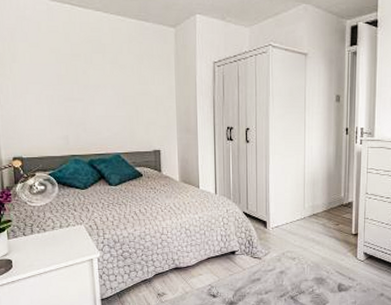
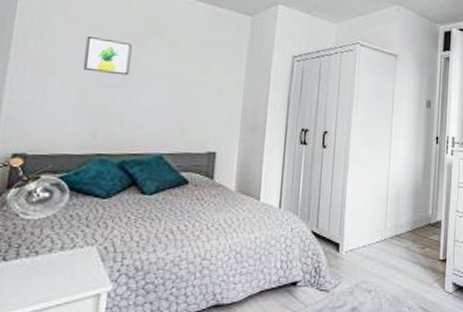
wall art: none [47,58,84,90] -> present [83,37,132,76]

